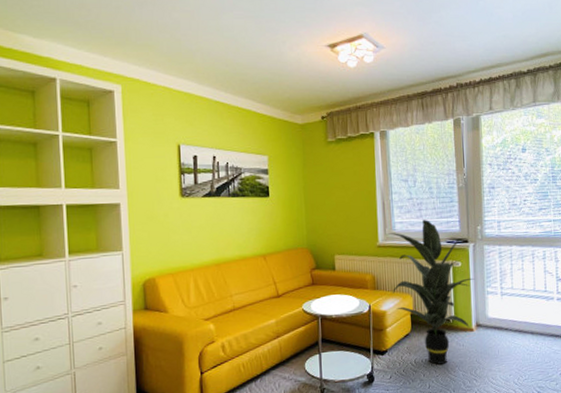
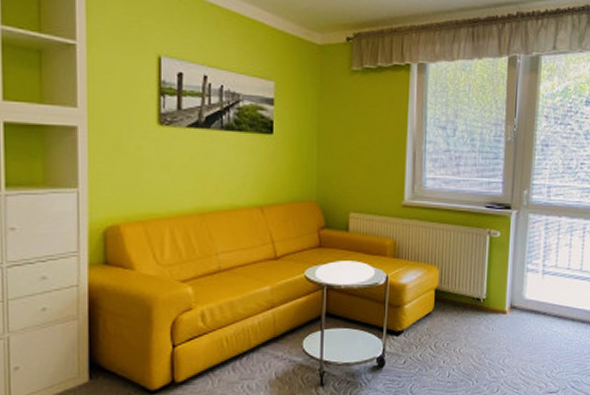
indoor plant: present [386,219,475,365] -> none [414,176,514,350]

